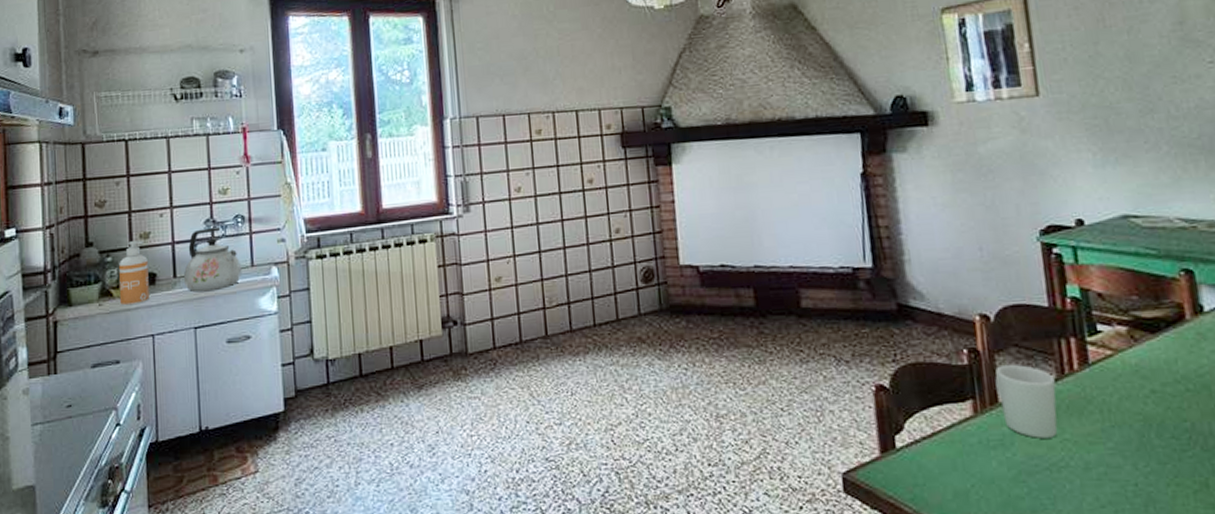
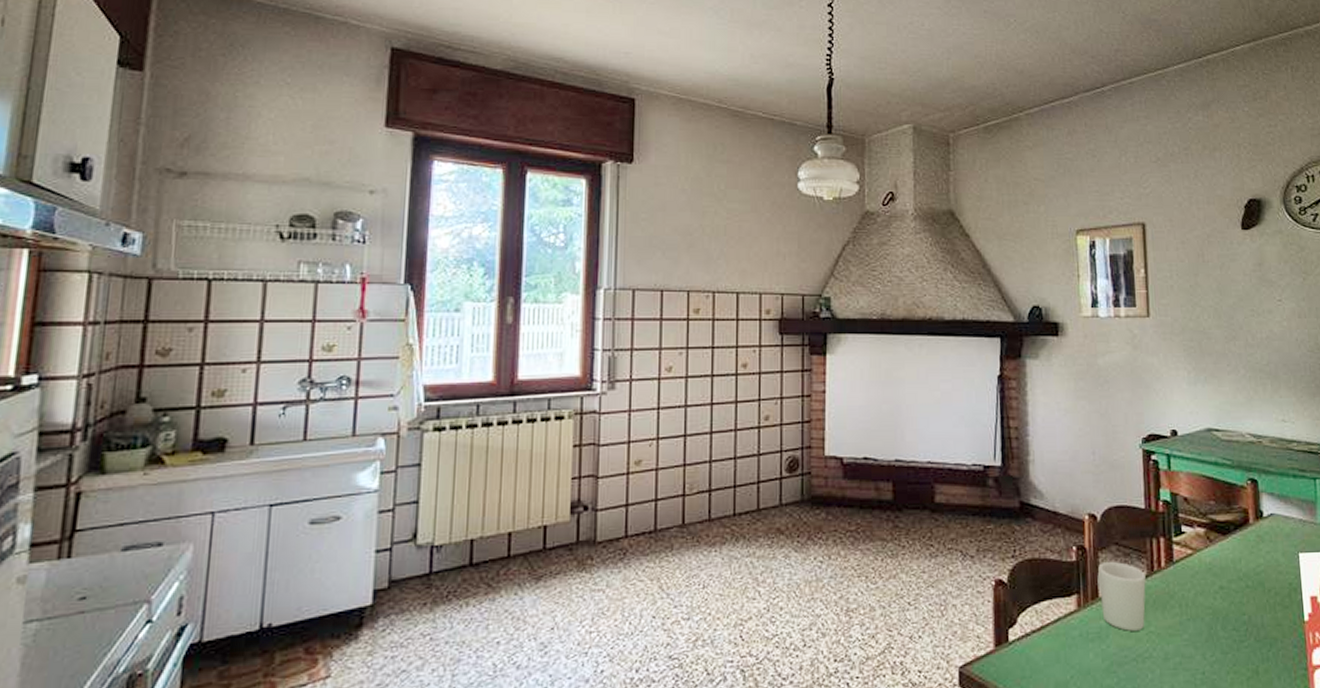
soap dispenser: present [118,240,150,306] -> none [172,399,219,476]
kettle: present [183,227,242,293] -> none [262,389,340,464]

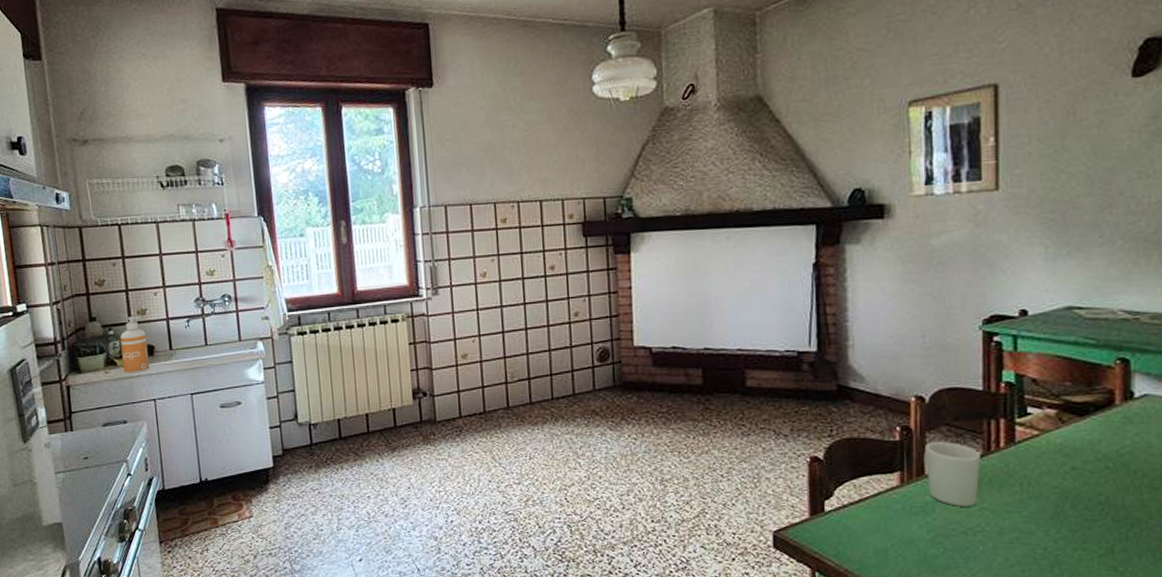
soap dispenser: none [172,399,219,476] -> present [120,316,150,374]

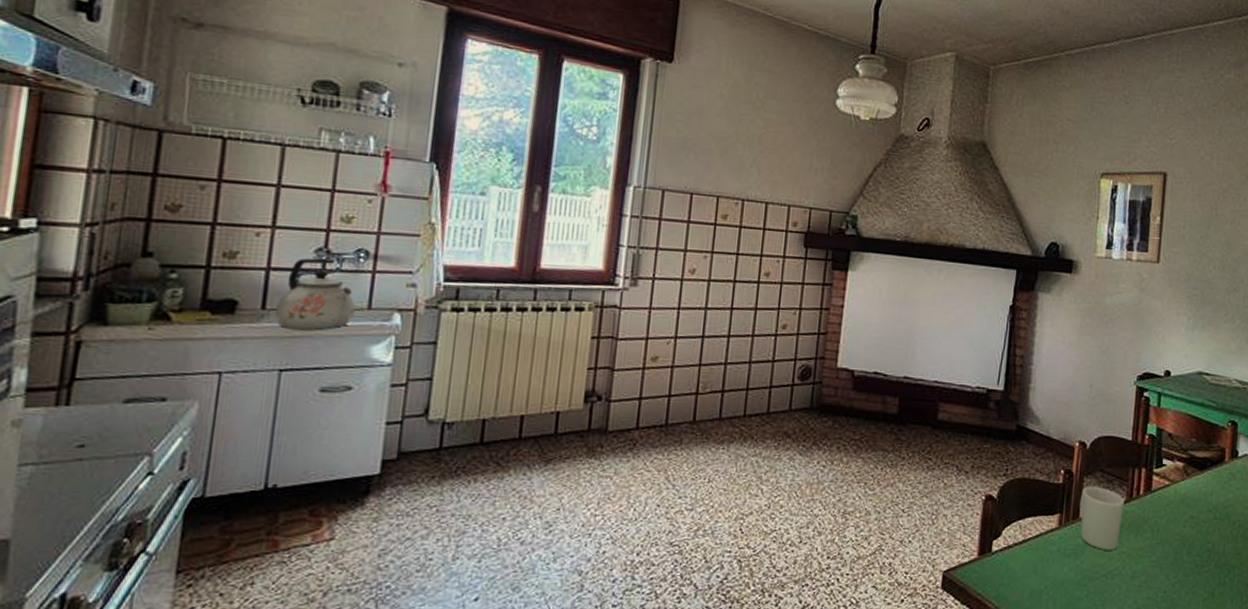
soap dispenser: present [120,316,150,374] -> none [179,258,229,335]
kettle: none [178,306,231,363] -> present [274,258,356,332]

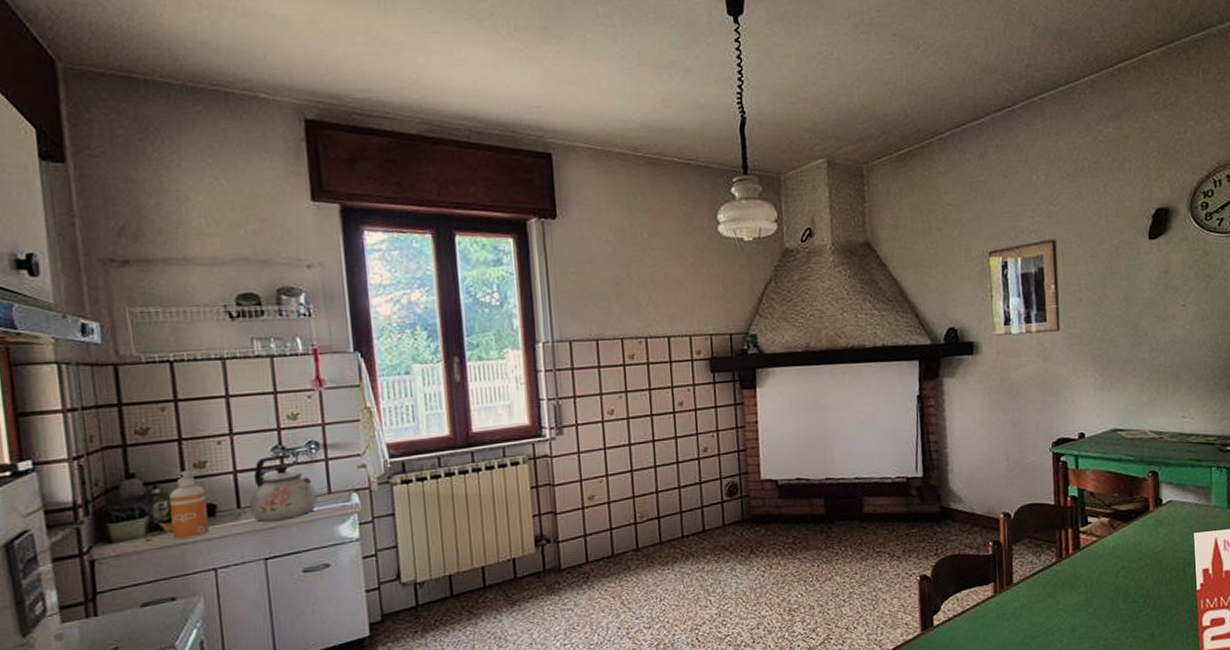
soap dispenser: none [179,258,229,335] -> present [169,470,209,540]
mug: present [1079,487,1124,550] -> none [1011,552,1055,610]

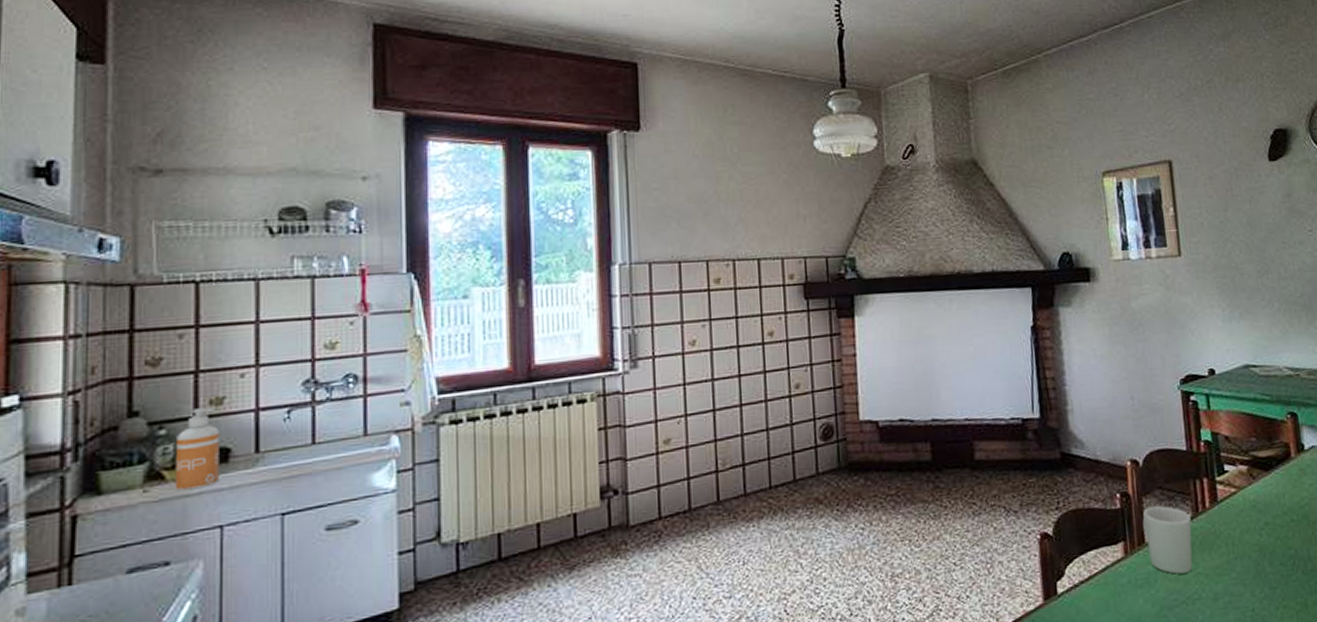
kettle: present [248,454,318,523] -> none [269,389,351,470]
mug: none [1011,552,1055,610] -> present [1142,506,1193,575]

